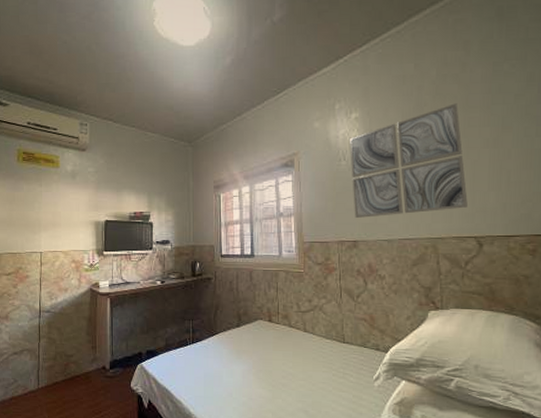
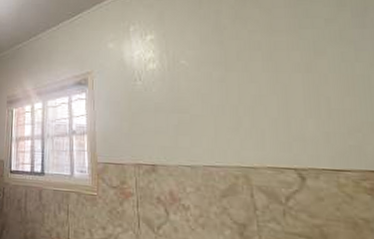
wall art: present [349,103,469,219] -> none [144,27,284,141]

